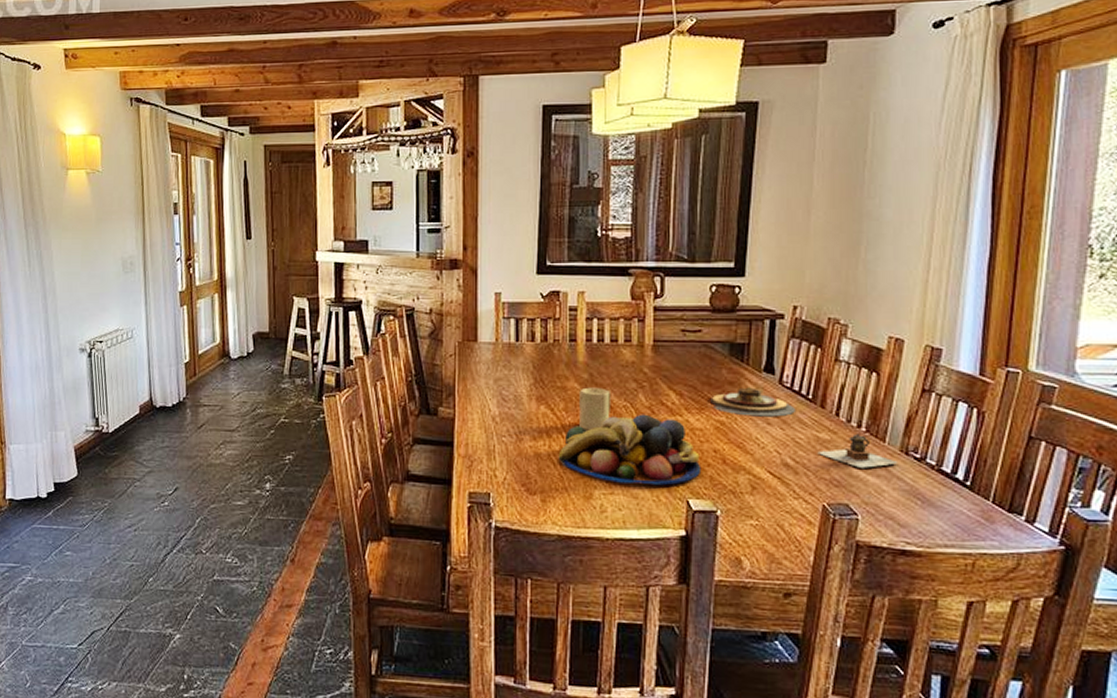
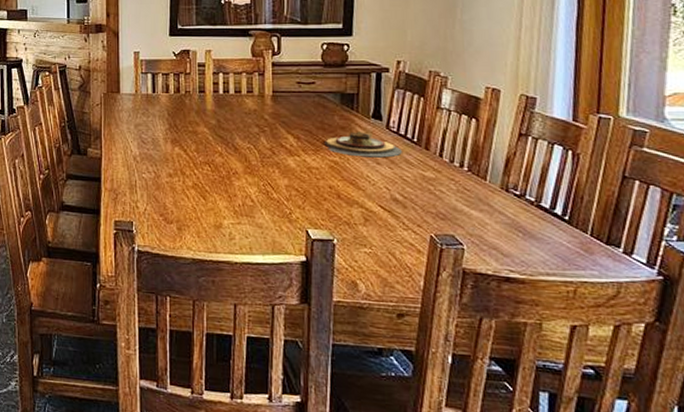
fruit bowl: present [558,414,702,486] -> none [191,154,319,217]
candle: present [578,387,610,431] -> none [207,131,236,169]
teapot: present [819,433,897,468] -> none [425,172,498,203]

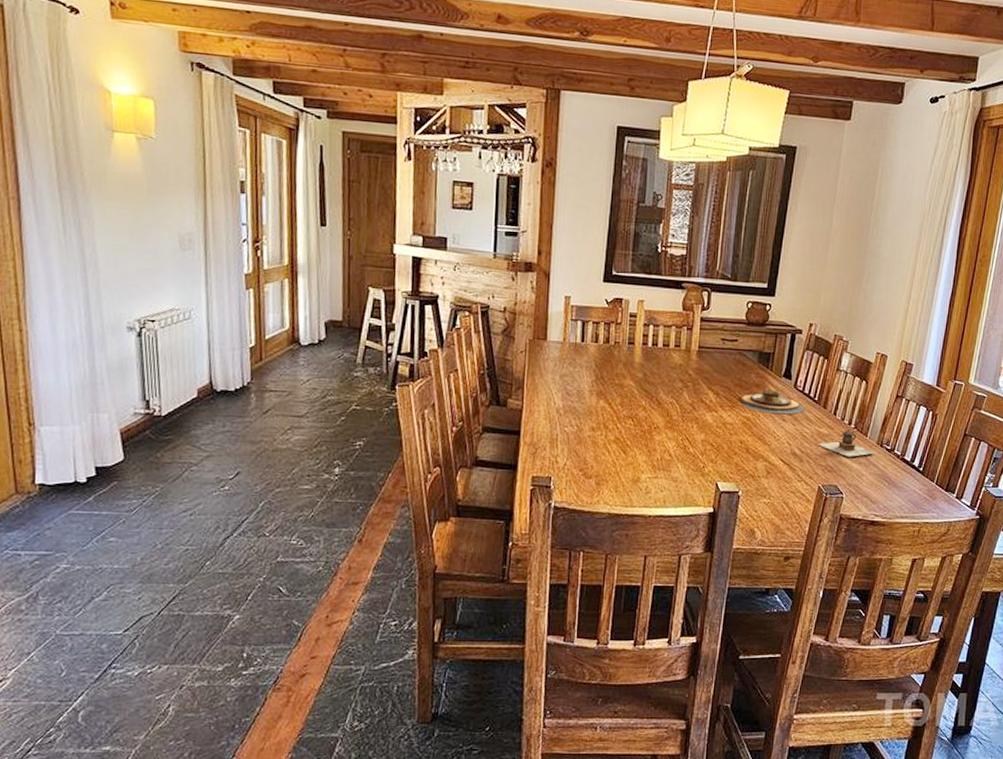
teapot: none [425,172,498,203] -> present [819,429,874,457]

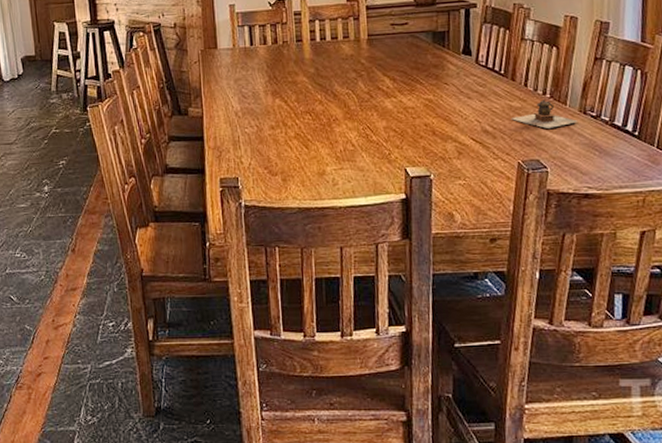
plate: present [740,389,805,415] -> none [419,68,492,93]

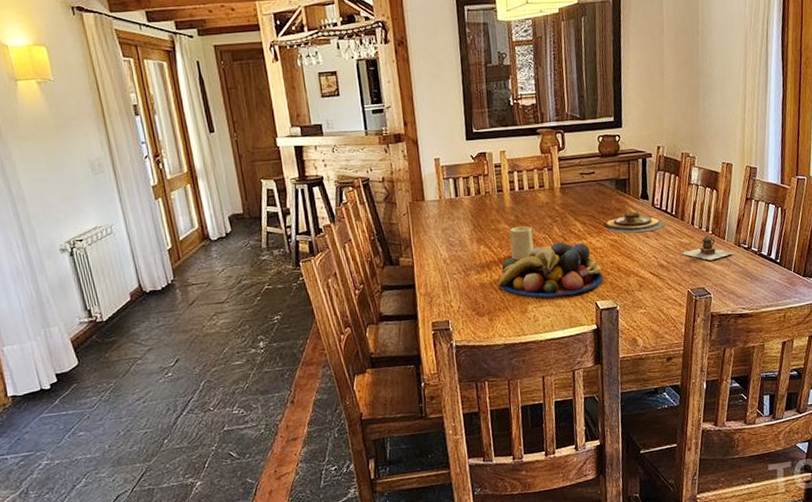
fruit bowl: none [294,98,416,159] -> present [498,241,604,297]
candle: none [307,79,335,117] -> present [509,225,534,261]
plate: none [419,68,492,93] -> present [605,211,665,234]

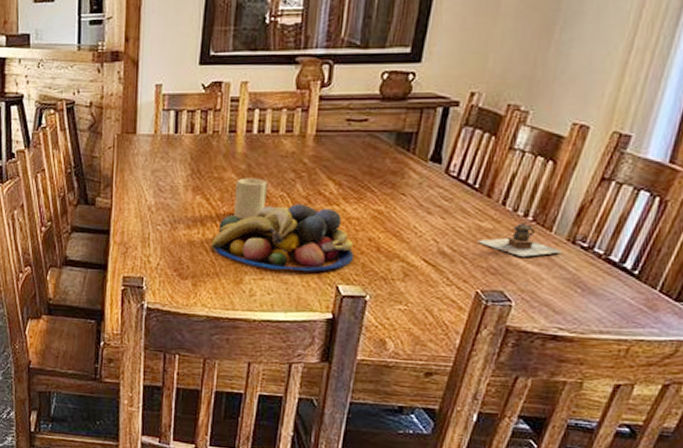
plate: present [605,211,665,234] -> none [370,177,461,206]

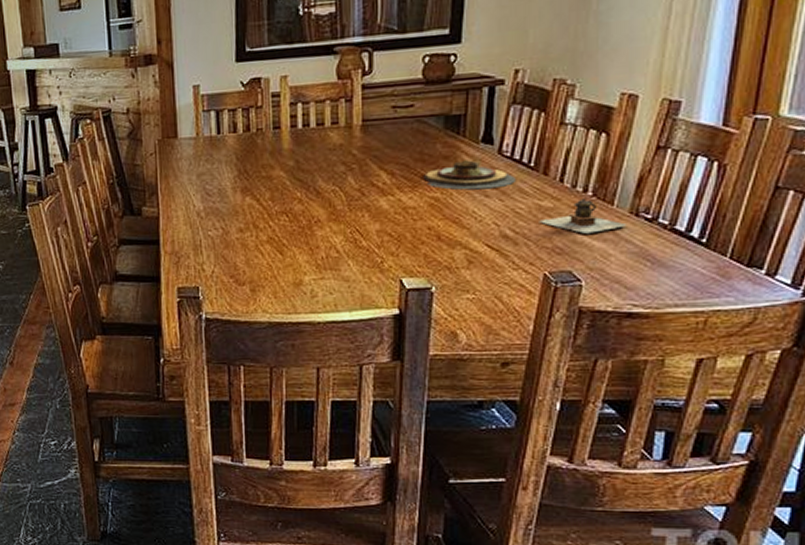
fruit bowl: present [211,203,354,272] -> none [266,196,415,267]
candle: present [234,178,267,220] -> none [284,174,318,218]
plate: none [370,177,461,206] -> present [424,160,517,190]

